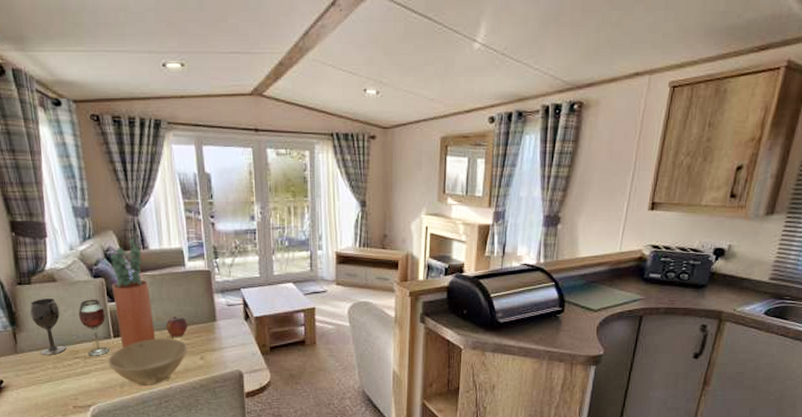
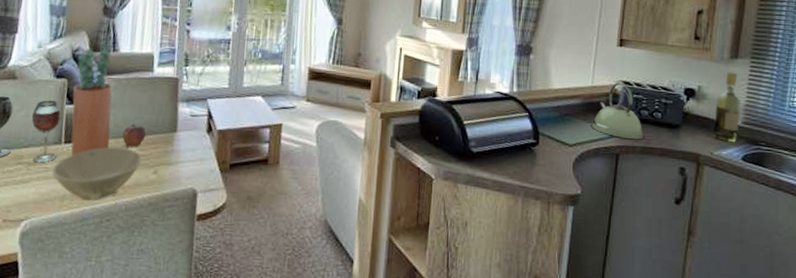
kettle: none [616,247,669,302] -> present [591,82,645,140]
bottle: none [738,229,772,298] -> present [713,72,742,143]

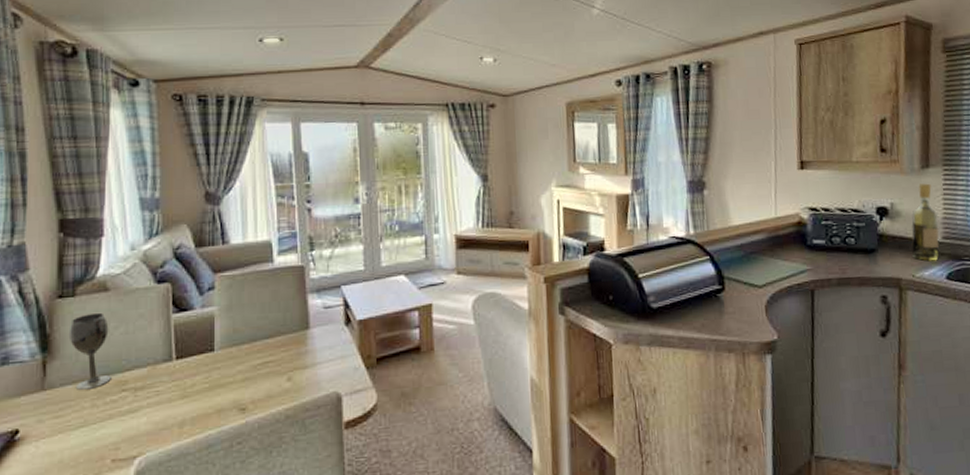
wineglass: present [32,100,61,163] -> none [133,310,169,387]
bowl: present [52,146,143,200] -> none [165,354,272,423]
vase: present [71,34,113,156] -> none [180,224,231,373]
fruit: present [122,124,147,147] -> none [245,326,273,354]
kettle: present [591,82,645,140] -> none [779,210,840,272]

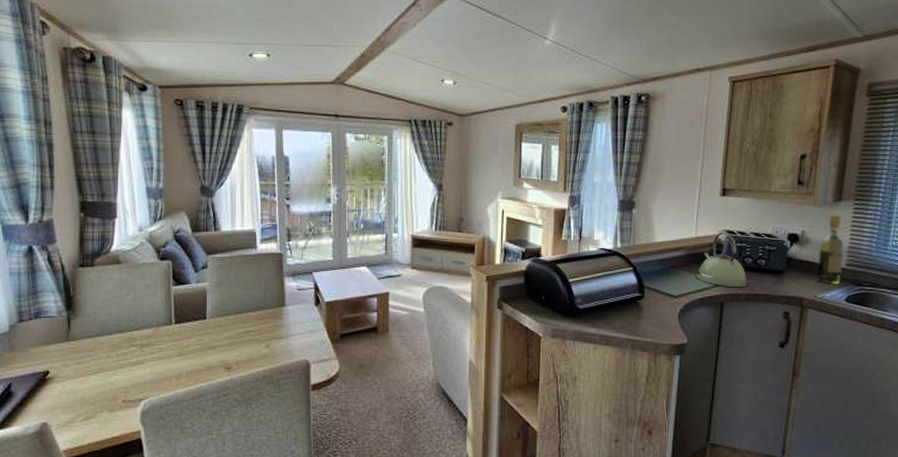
wine glass: present [68,312,111,391] -> none [88,281,122,344]
kettle: none [779,210,840,272] -> present [695,232,749,288]

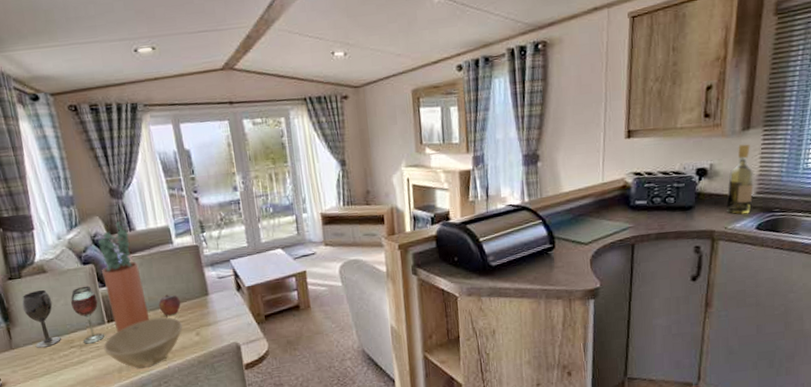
wine glass: none [88,281,122,344] -> present [22,289,61,349]
wineglass: none [141,282,169,344] -> present [70,286,104,344]
bowl: none [166,323,253,377] -> present [103,316,183,368]
vase: none [178,213,220,336] -> present [97,215,150,333]
fruit: none [231,301,255,323] -> present [158,294,181,316]
kettle: present [695,232,749,288] -> none [604,174,659,229]

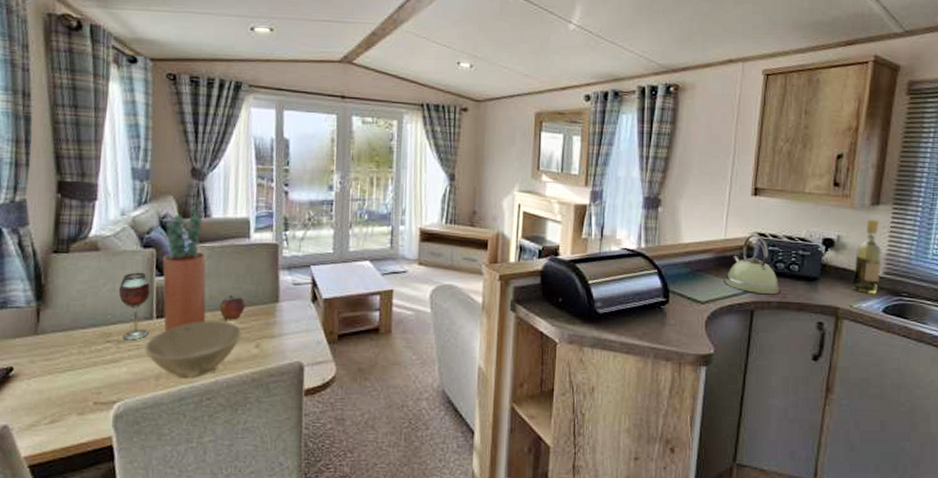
wine glass: present [22,289,61,349] -> none [61,269,98,339]
kettle: none [604,174,659,229] -> present [724,234,781,295]

